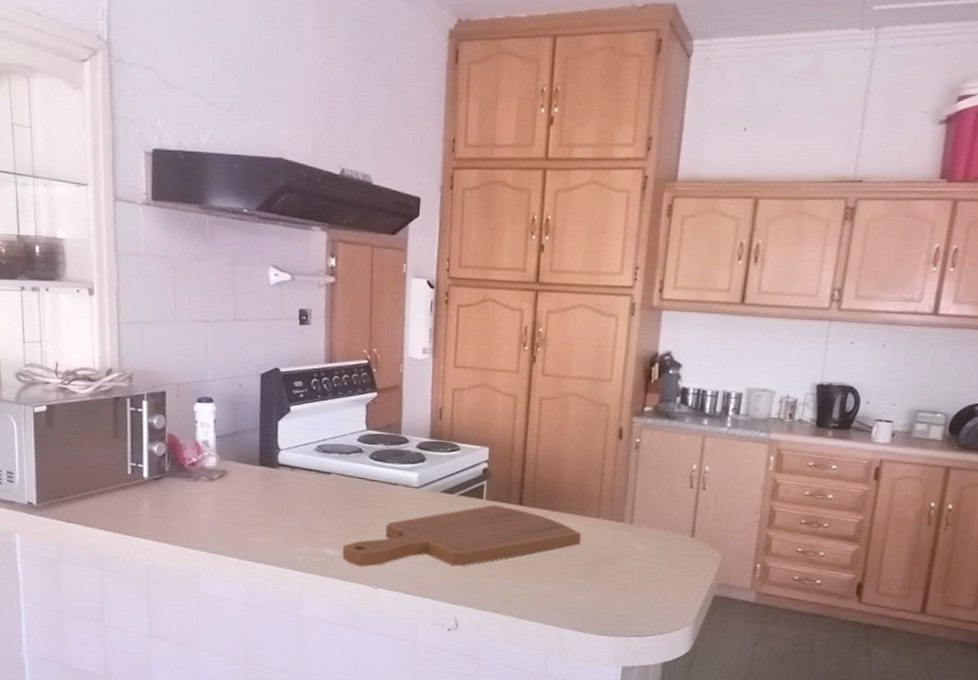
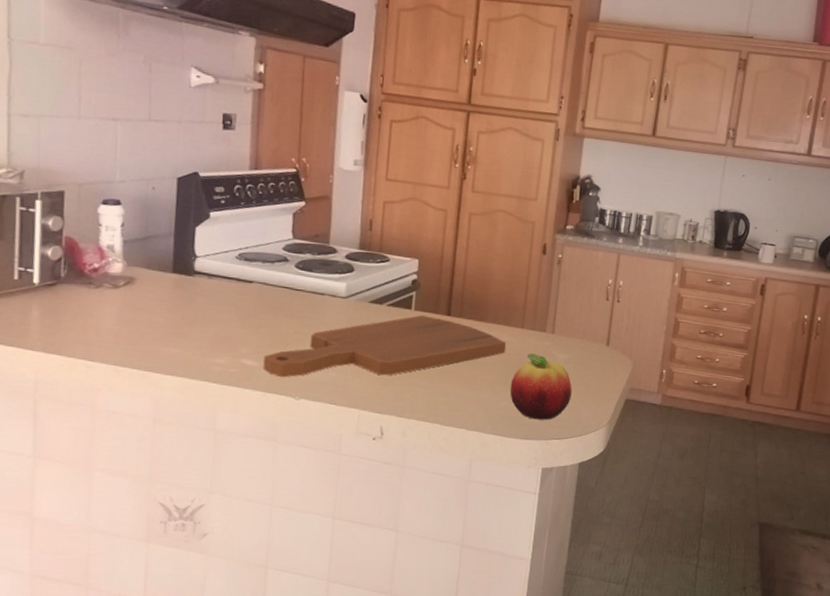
fruit: none [586,545,654,616] -> present [509,353,572,420]

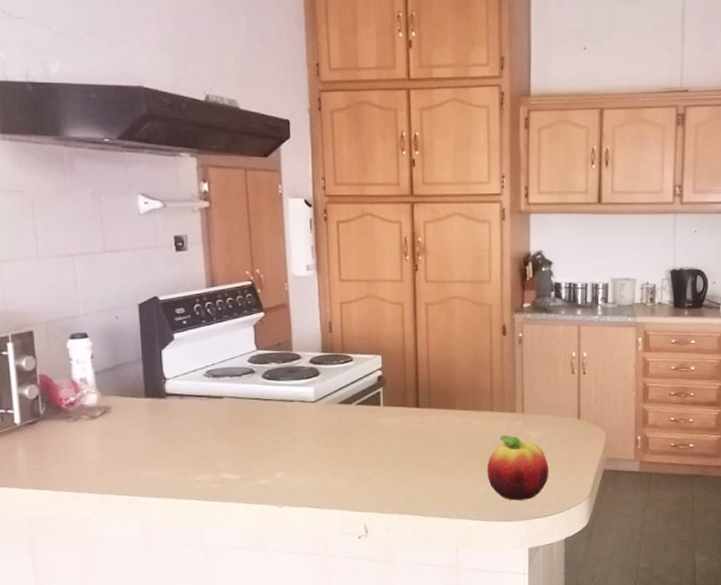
cutting board: present [263,314,506,378] -> none [243,409,477,488]

